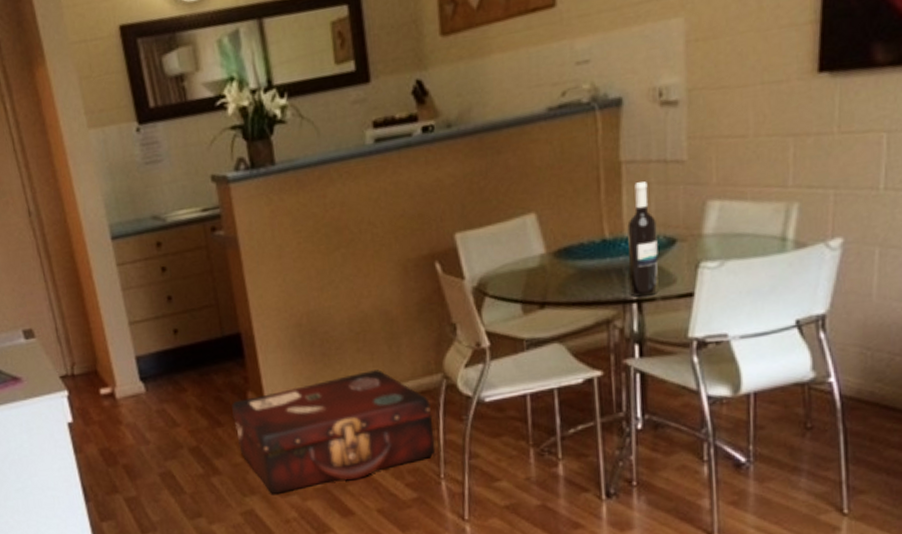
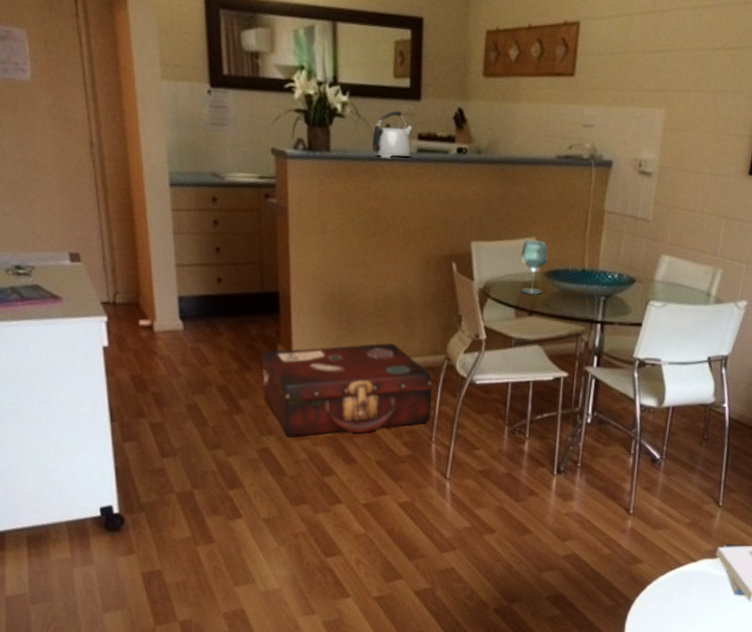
kettle: none [320,99,368,159] -> present [372,110,413,158]
wine glass: none [519,215,556,284] -> present [520,240,549,295]
wine bottle: present [627,181,659,297] -> none [597,230,623,320]

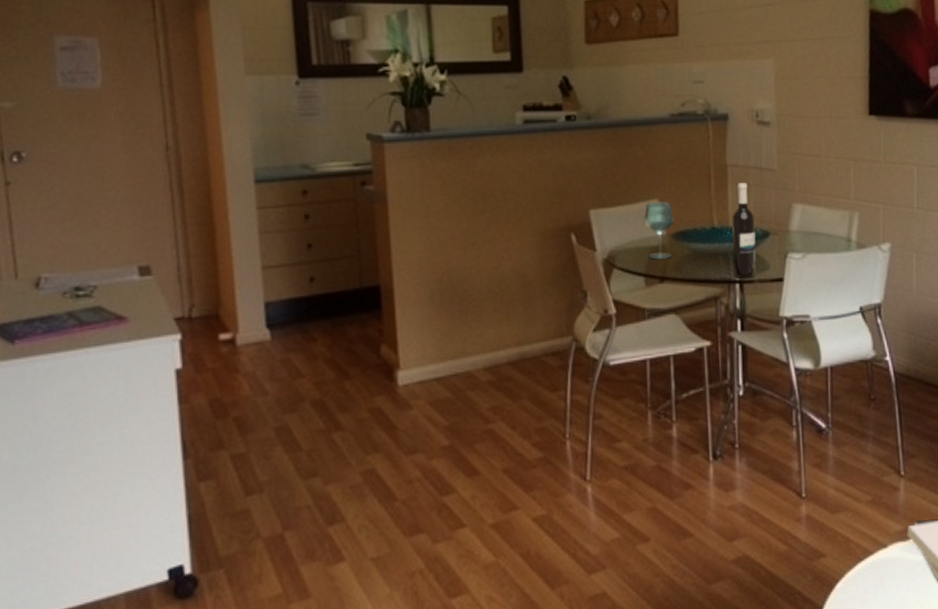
suitcase: present [260,343,433,438] -> none [362,329,562,454]
kettle: present [372,110,413,158] -> none [475,84,517,132]
wine bottle: none [597,230,623,320] -> present [732,183,756,278]

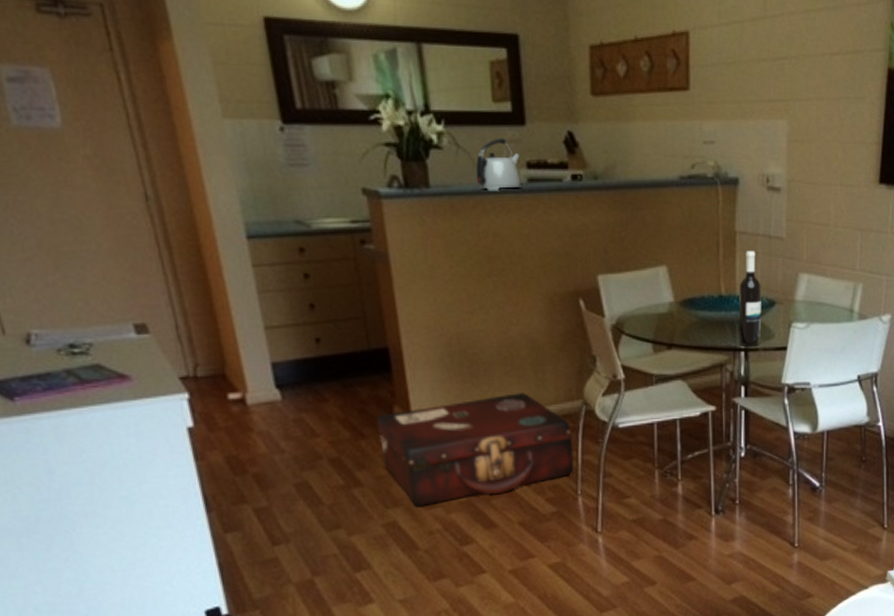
suitcase: none [362,329,562,454] -> present [376,393,574,508]
kettle: none [475,84,517,132] -> present [476,137,522,190]
wine glass: present [644,202,675,260] -> none [652,269,683,327]

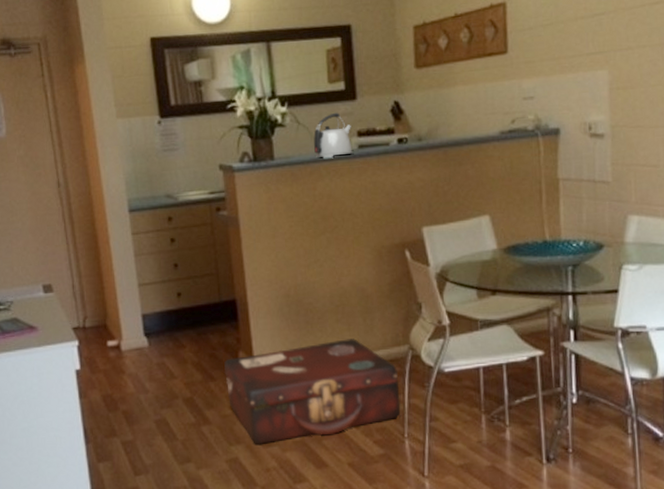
wine bottle: present [738,251,762,346] -> none [564,196,590,290]

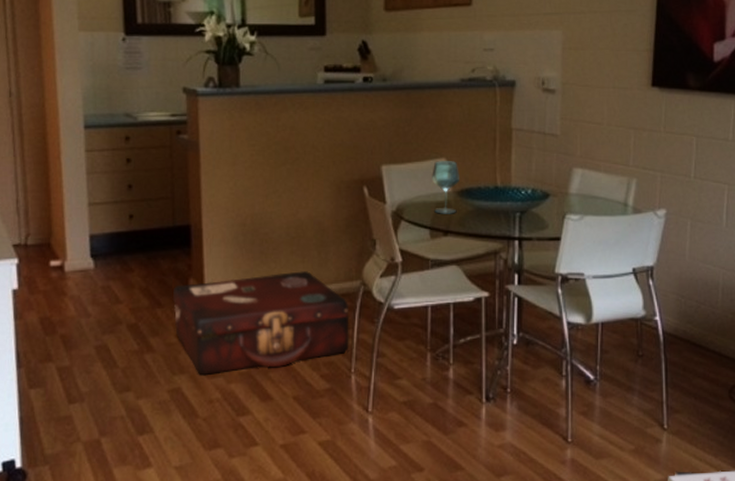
kettle: present [314,112,353,158] -> none [281,46,319,90]
wine glass: none [475,217,506,273] -> present [432,161,461,214]

